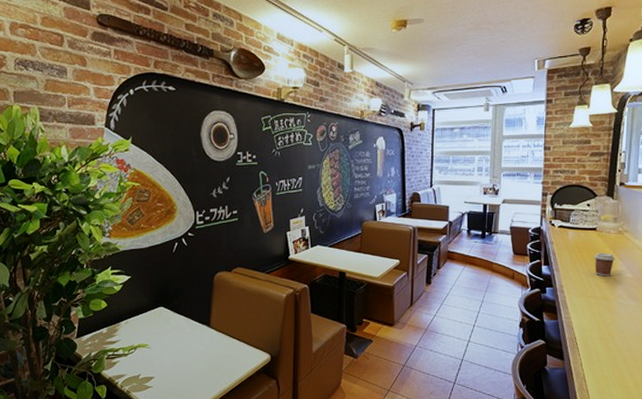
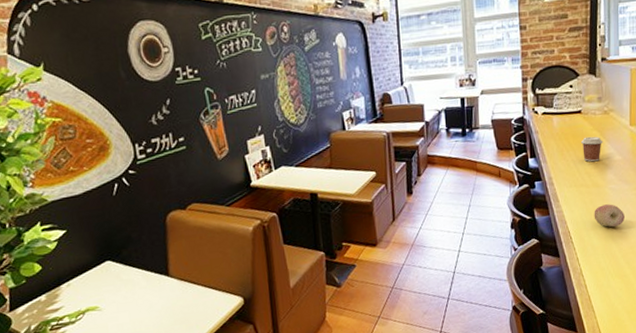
fruit: none [601,317,631,340] -> present [594,204,625,228]

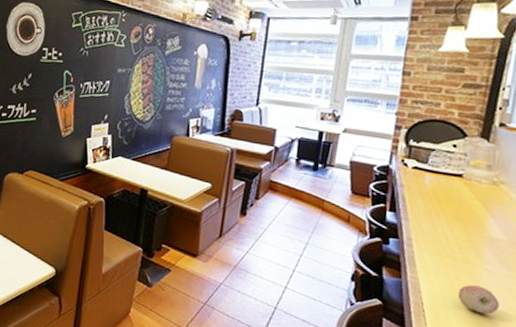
coffee cup: present [581,136,603,162] -> none [456,204,486,235]

